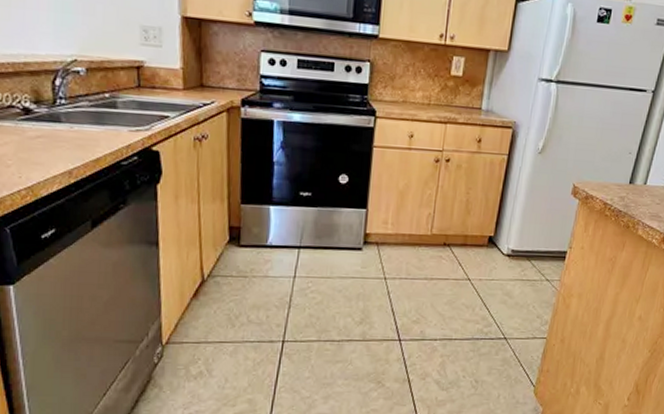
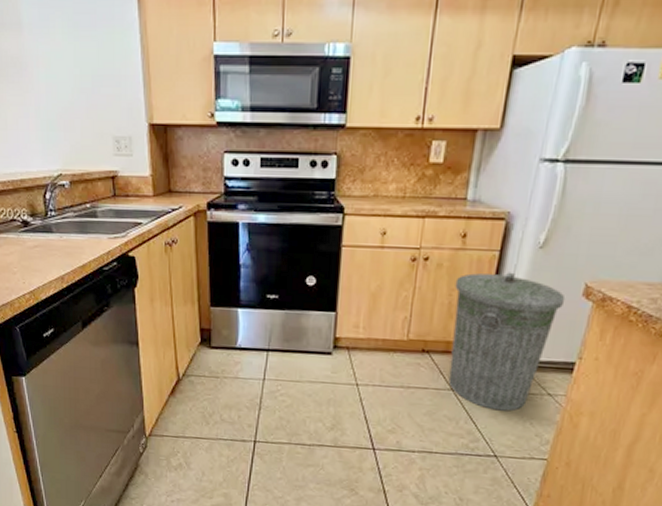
trash can: none [466,173,559,297] -> present [448,272,566,411]

